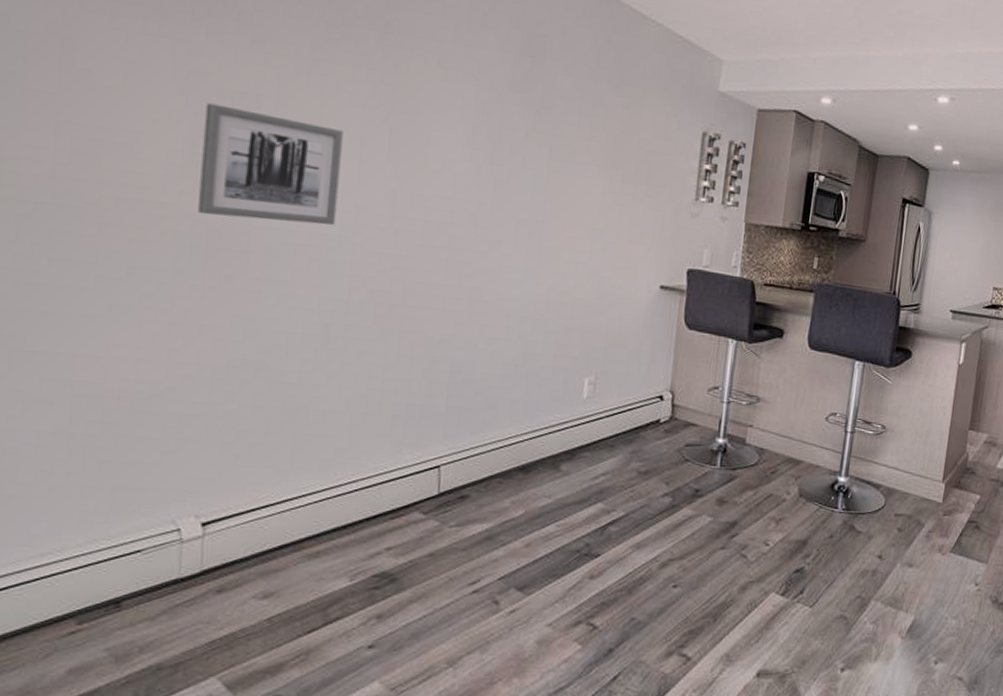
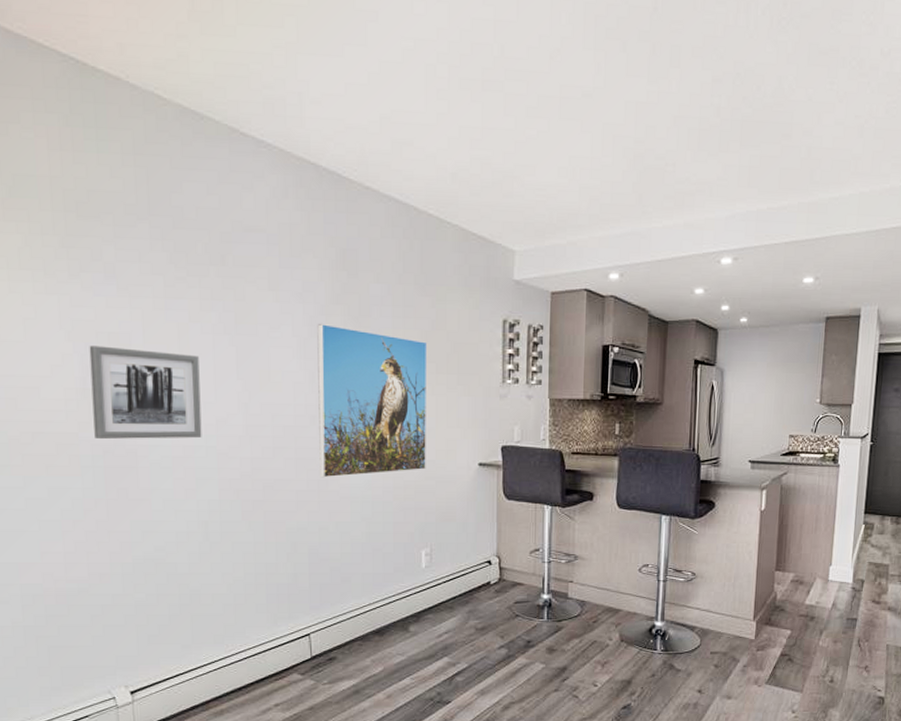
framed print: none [474,111,616,288] -> present [317,323,428,478]

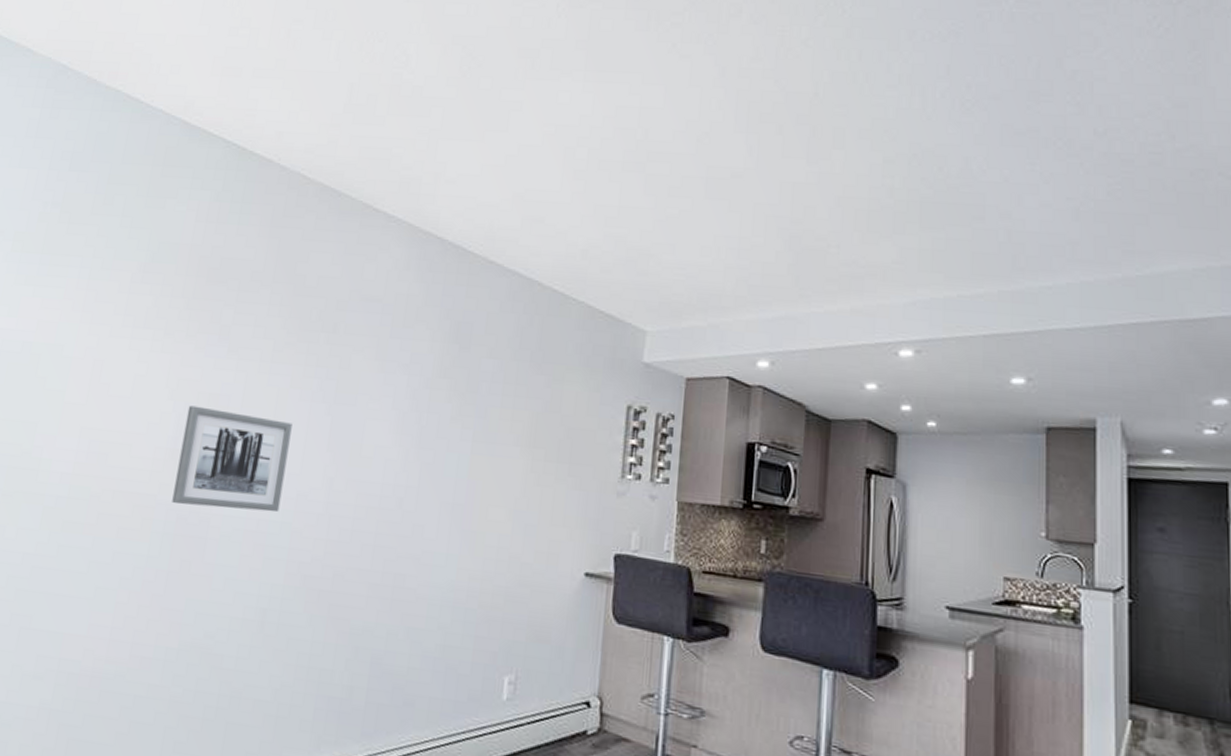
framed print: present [317,323,428,478] -> none [397,397,538,575]

